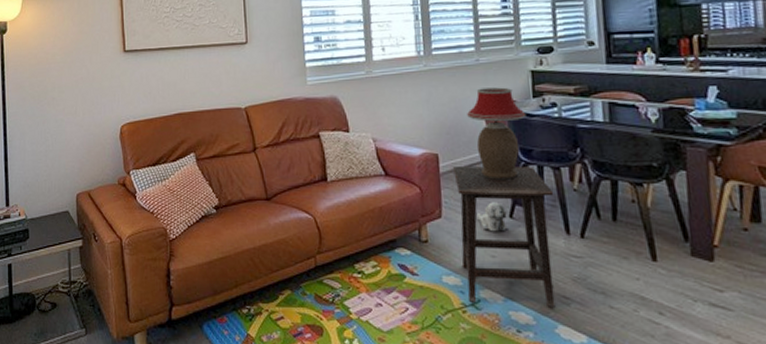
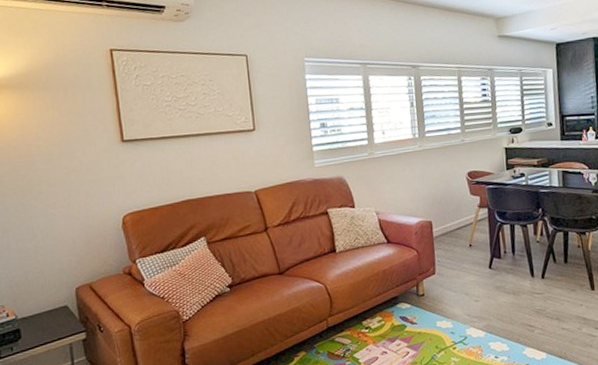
side table: present [453,166,556,307] -> none [444,226,523,340]
table lamp: present [467,87,526,180] -> none [455,162,502,239]
plush toy: present [476,202,508,232] -> none [463,256,488,281]

